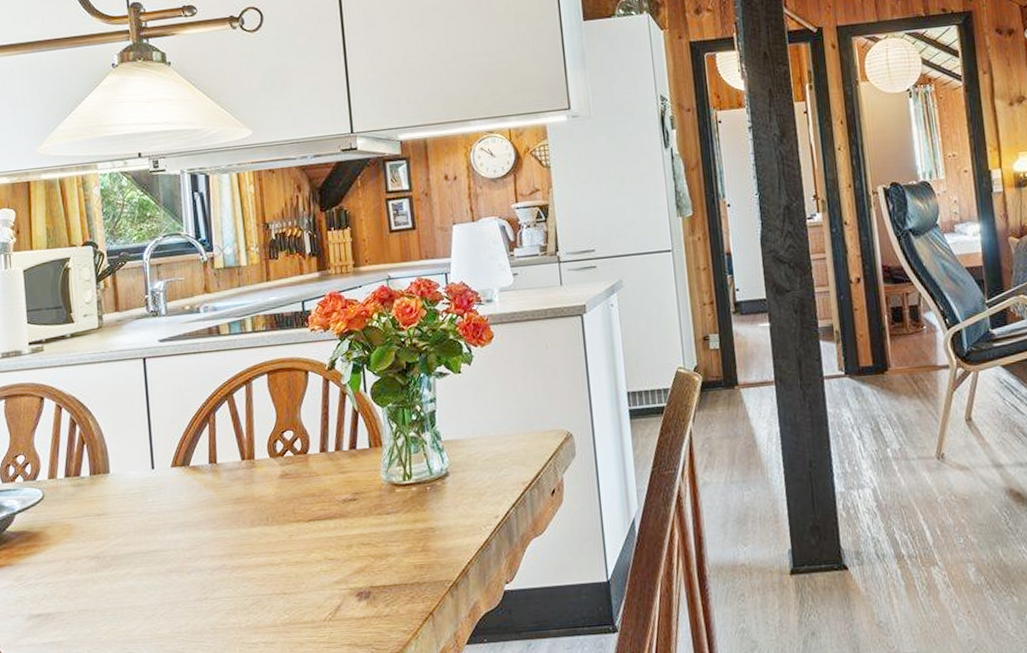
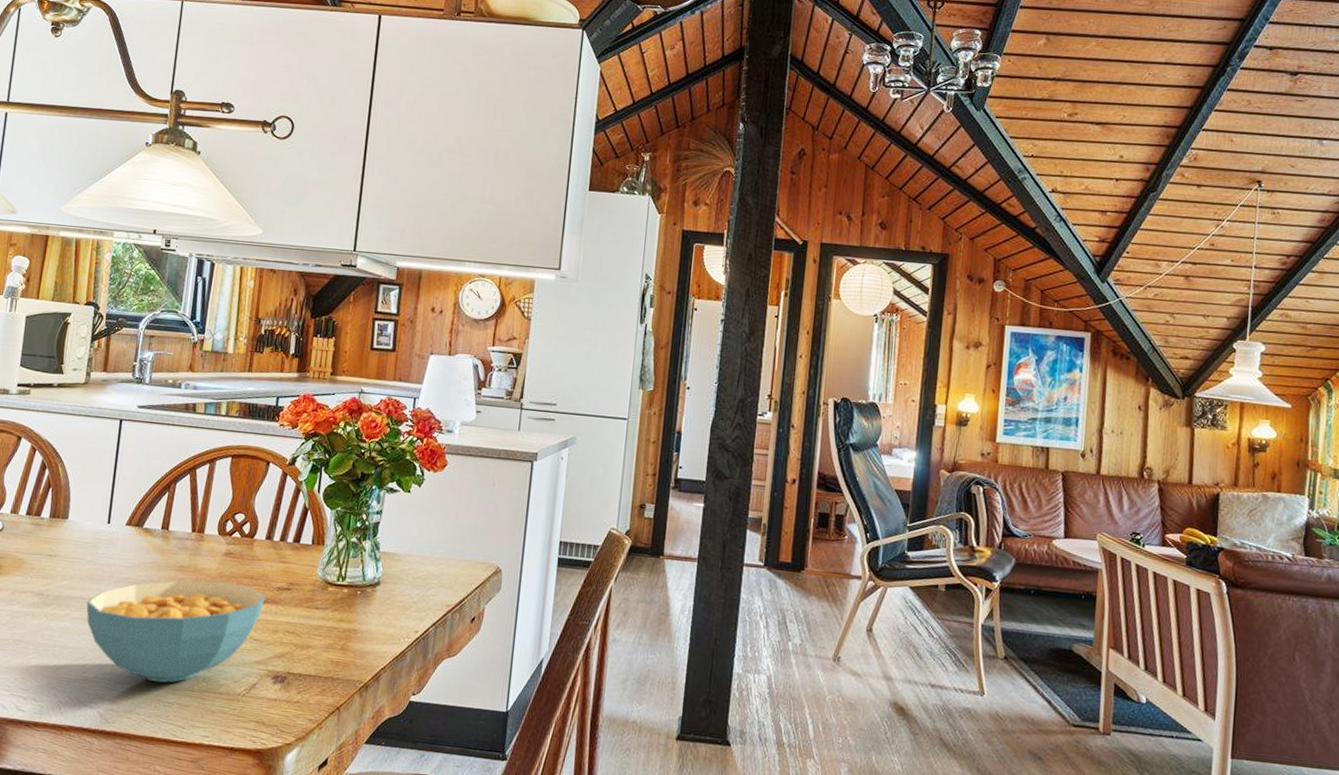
cereal bowl: none [146,505,332,625] -> present [86,580,266,683]

